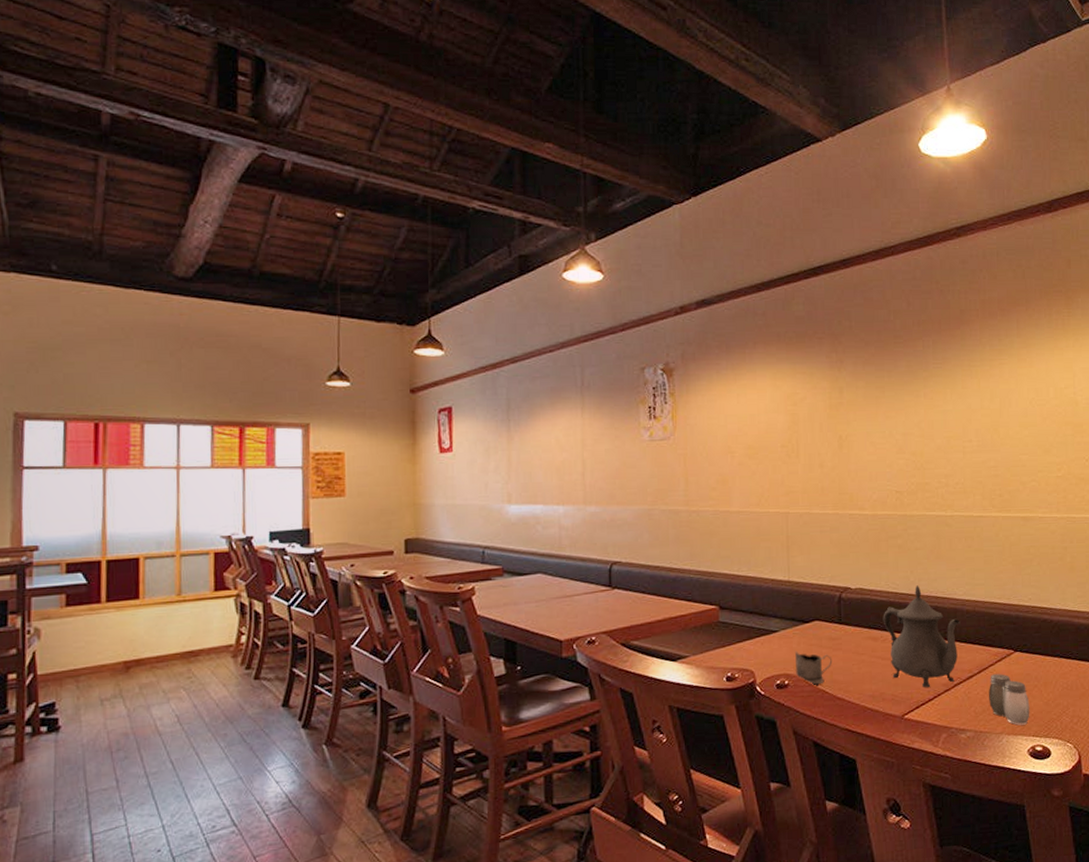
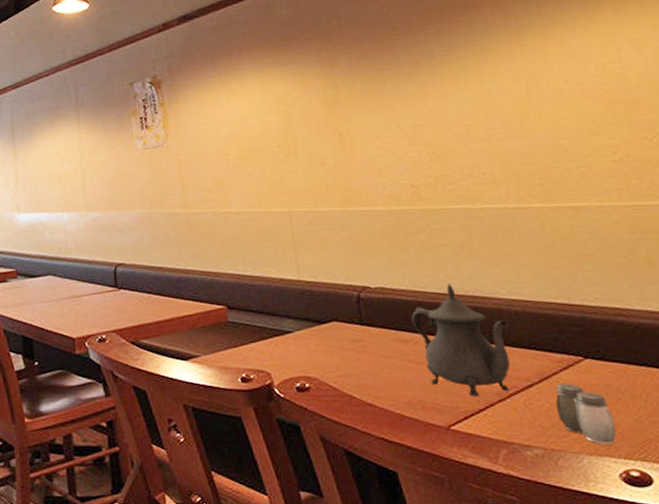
tea glass holder: present [795,651,833,685] -> none [314,352,358,389]

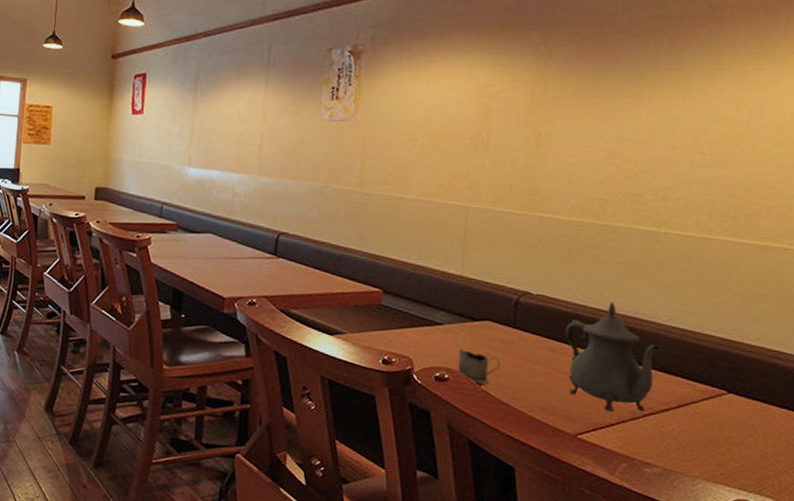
tea glass holder: none [314,352,358,389] -> present [457,347,501,385]
salt and pepper shaker: present [555,383,617,445] -> none [686,412,740,475]

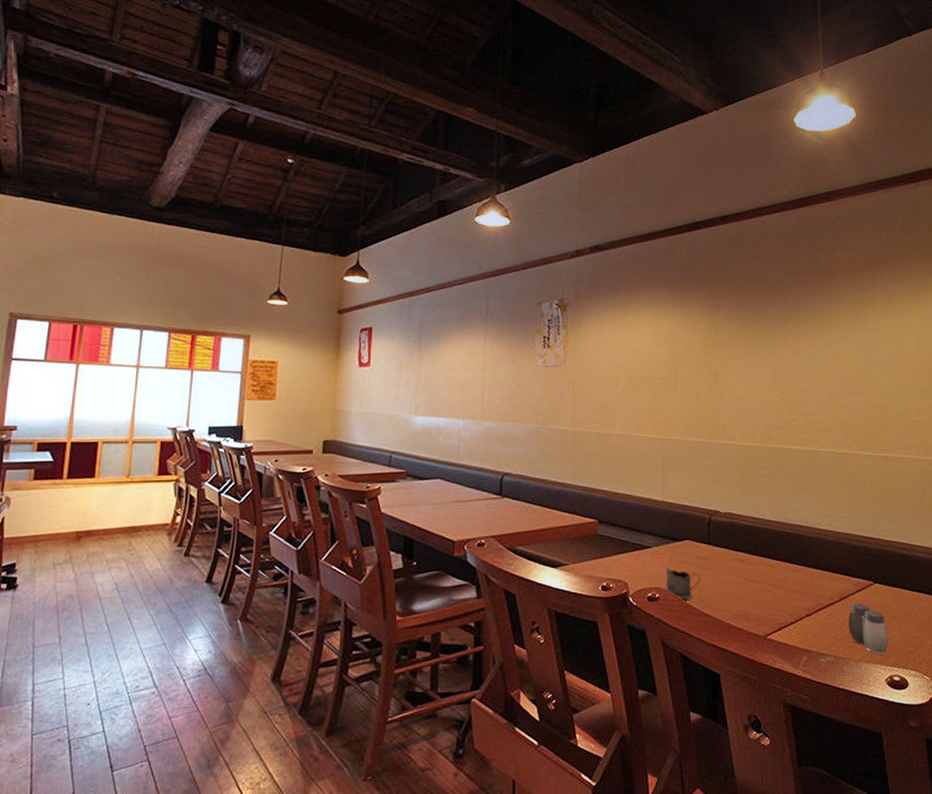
teapot: present [565,302,661,412] -> none [749,514,823,611]
salt and pepper shaker: none [686,412,740,475] -> present [849,603,888,654]

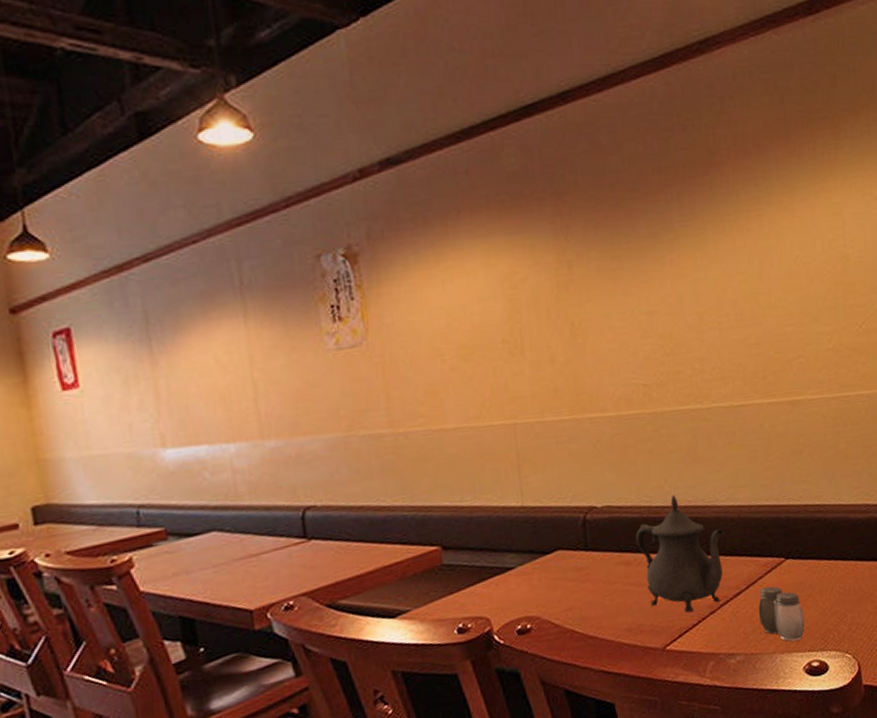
tea glass holder: present [665,566,701,600] -> none [537,587,581,627]
teapot: none [749,514,823,611] -> present [635,495,724,613]

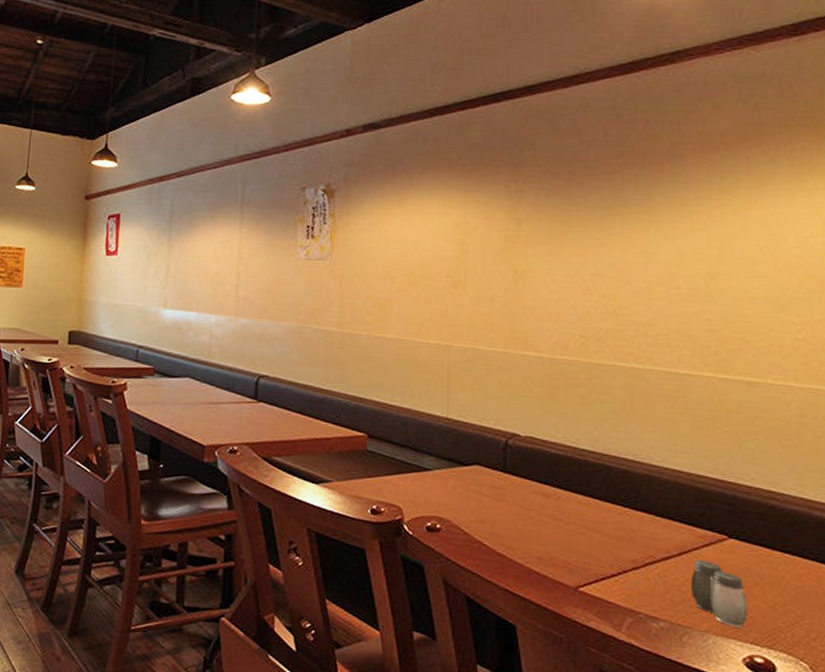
teapot: present [635,495,724,613] -> none [557,443,657,562]

